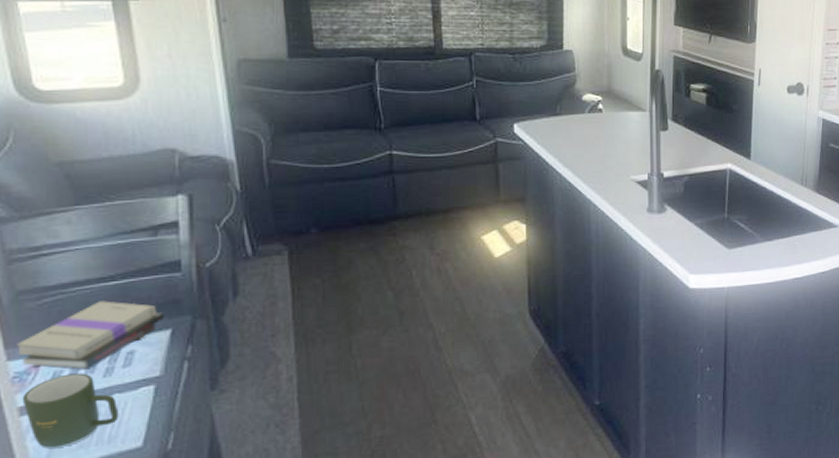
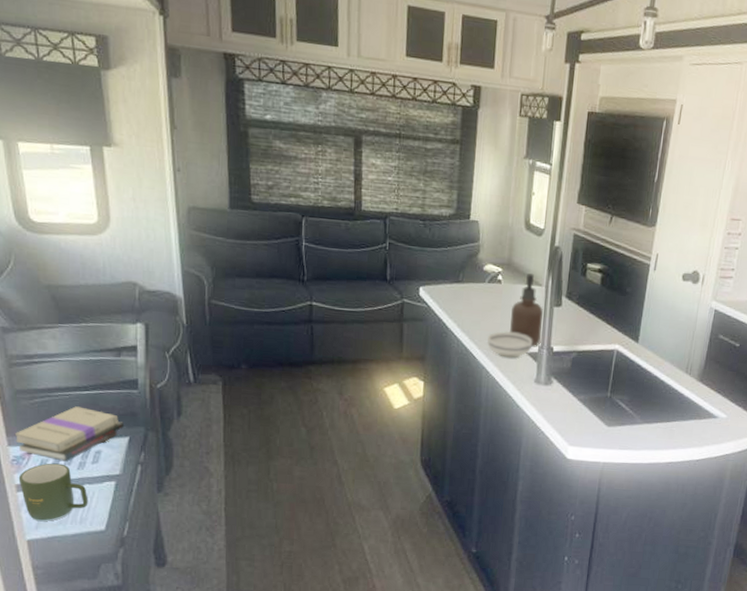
bowl: none [593,161,641,189] -> present [487,330,533,358]
soap dispenser: none [616,98,650,174] -> present [510,272,544,346]

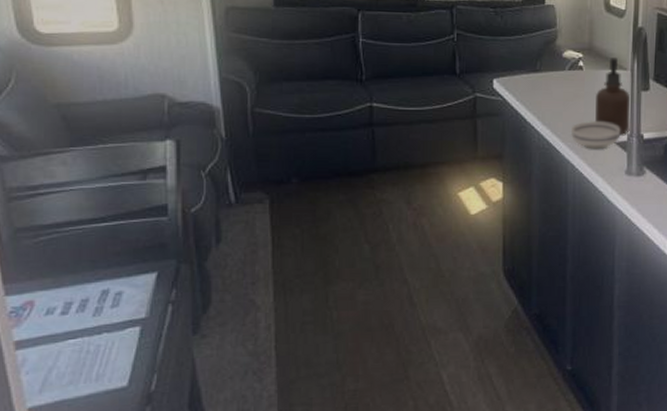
books: present [14,406,125,463] -> none [13,241,152,310]
mug: present [18,463,88,521] -> none [18,311,106,383]

